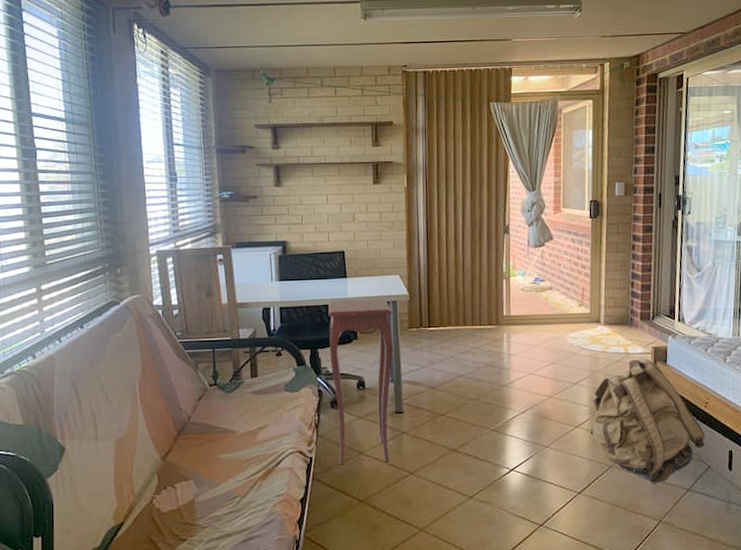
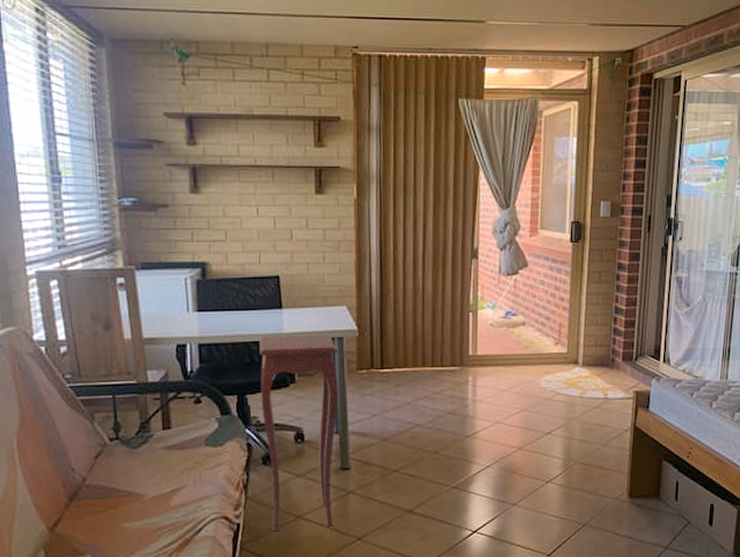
backpack: present [589,358,706,485] -> none [562,403,687,544]

